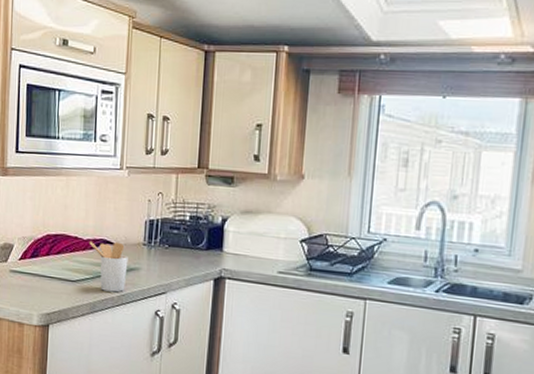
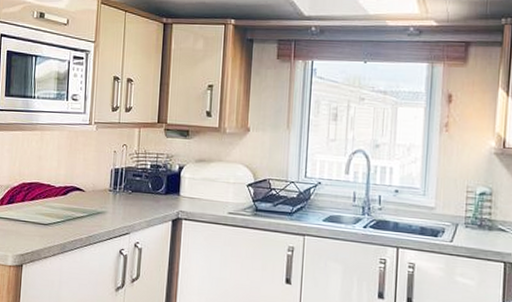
utensil holder: present [89,240,128,293] -> none [60,188,96,234]

